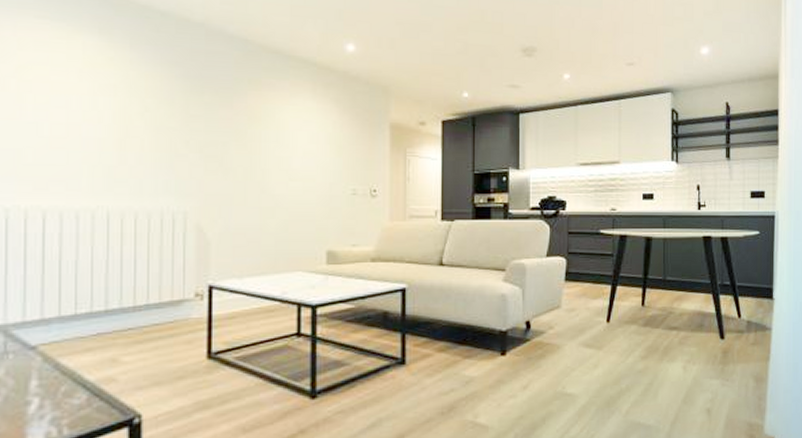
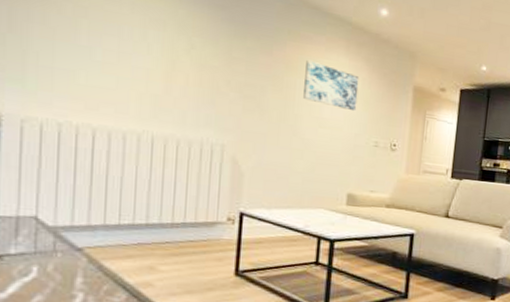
wall art: none [270,108,330,157] -> present [303,59,360,111]

